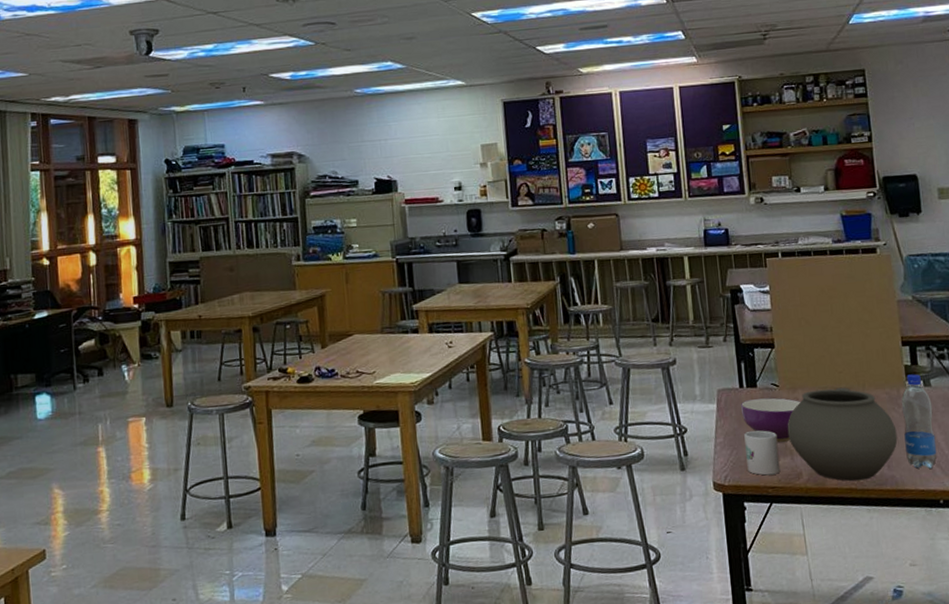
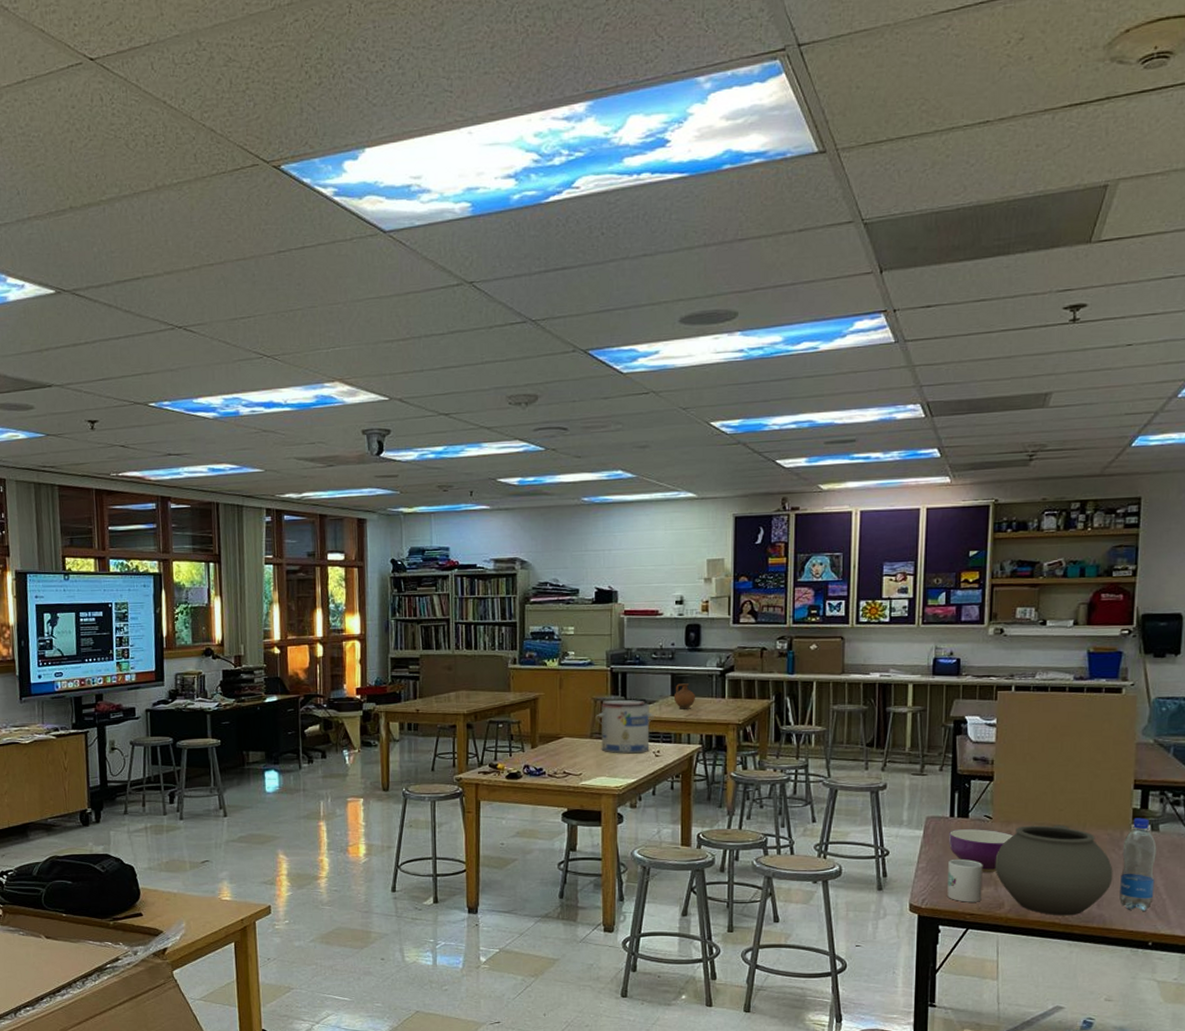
paint can: none [384,290,444,348] -> present [595,699,655,754]
ceramic jug: none [461,270,483,297] -> present [673,683,696,709]

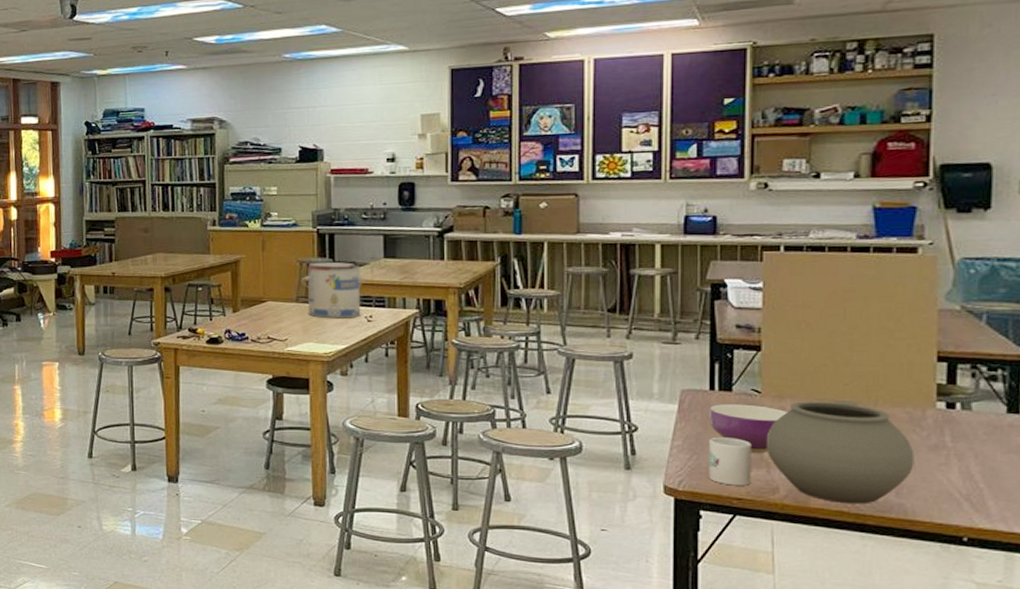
ceramic jug: present [673,683,696,709] -> none [386,245,412,272]
bottle: present [1119,818,1157,912] -> none [924,394,970,503]

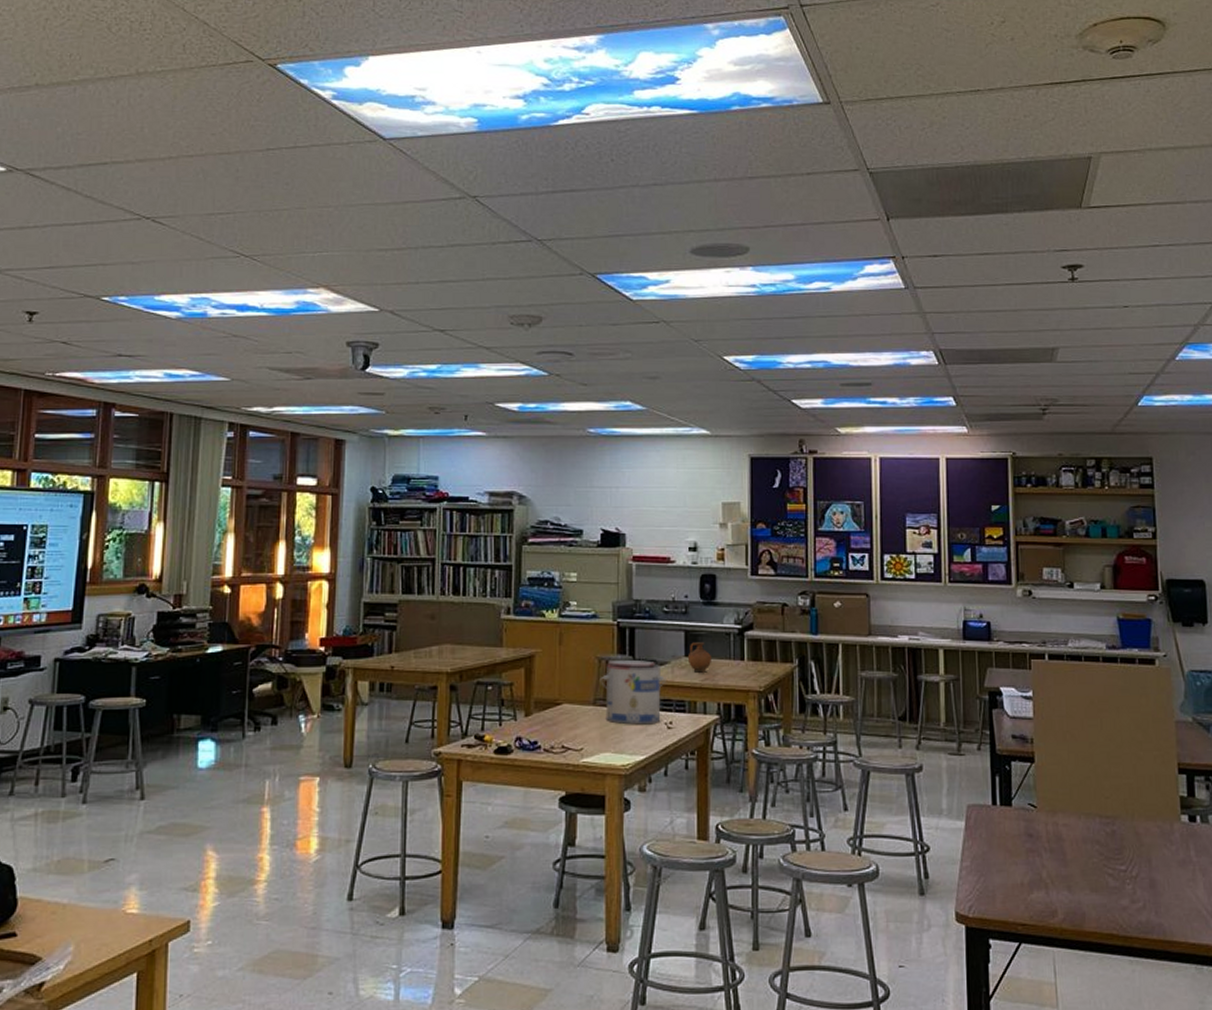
ceramic jug: none [386,245,412,272] -> present [687,642,713,673]
bowl: present [708,403,787,452] -> none [991,819,1060,872]
mug: present [709,436,752,486] -> none [994,855,1033,910]
clay pot: present [766,401,915,504] -> none [1043,815,1168,926]

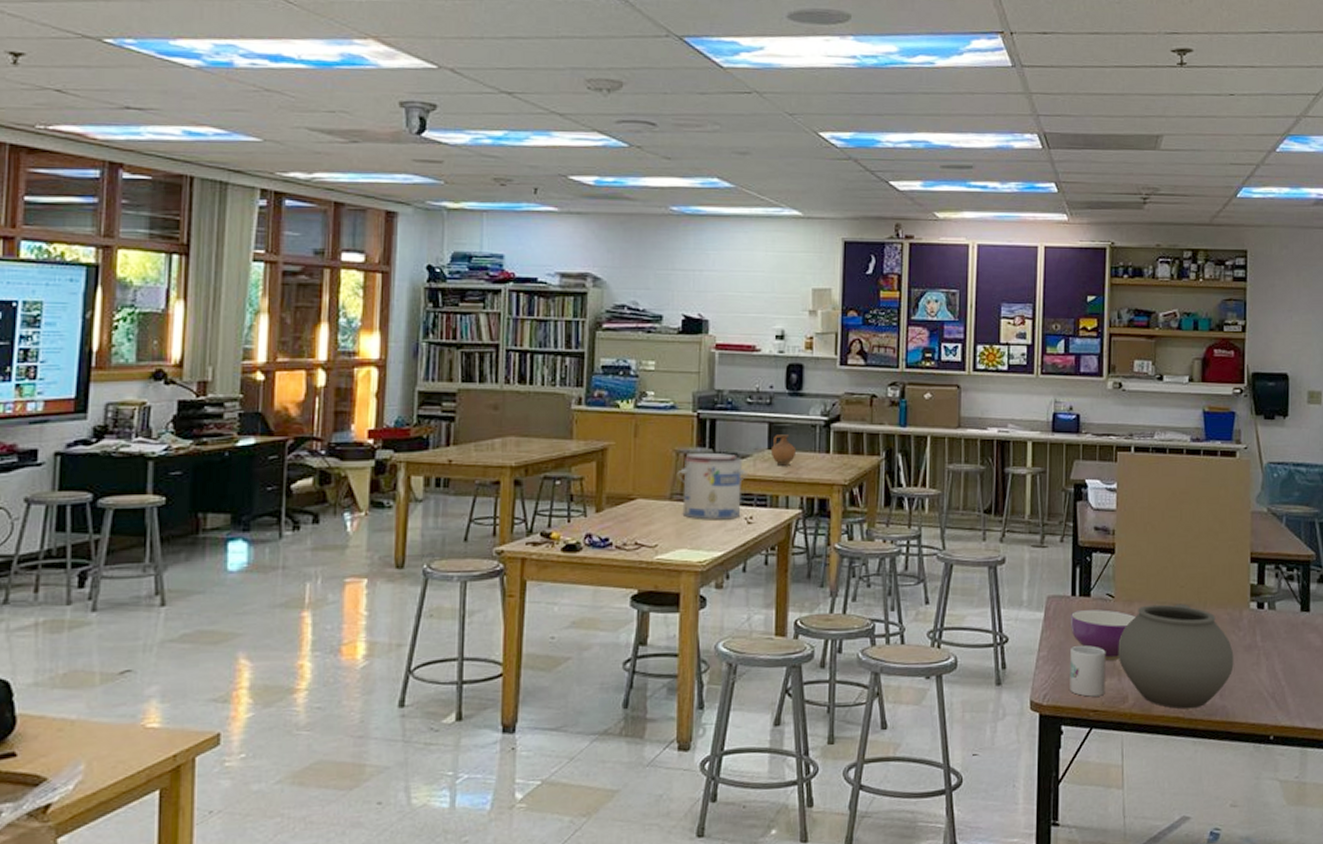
bowl: none [991,819,1060,872] -> present [1070,609,1135,660]
mug: none [994,855,1033,910] -> present [1070,645,1106,697]
clay pot: none [1043,815,1168,926] -> present [1118,603,1234,709]

